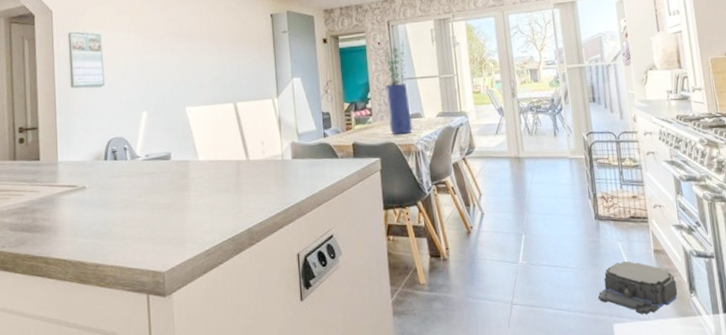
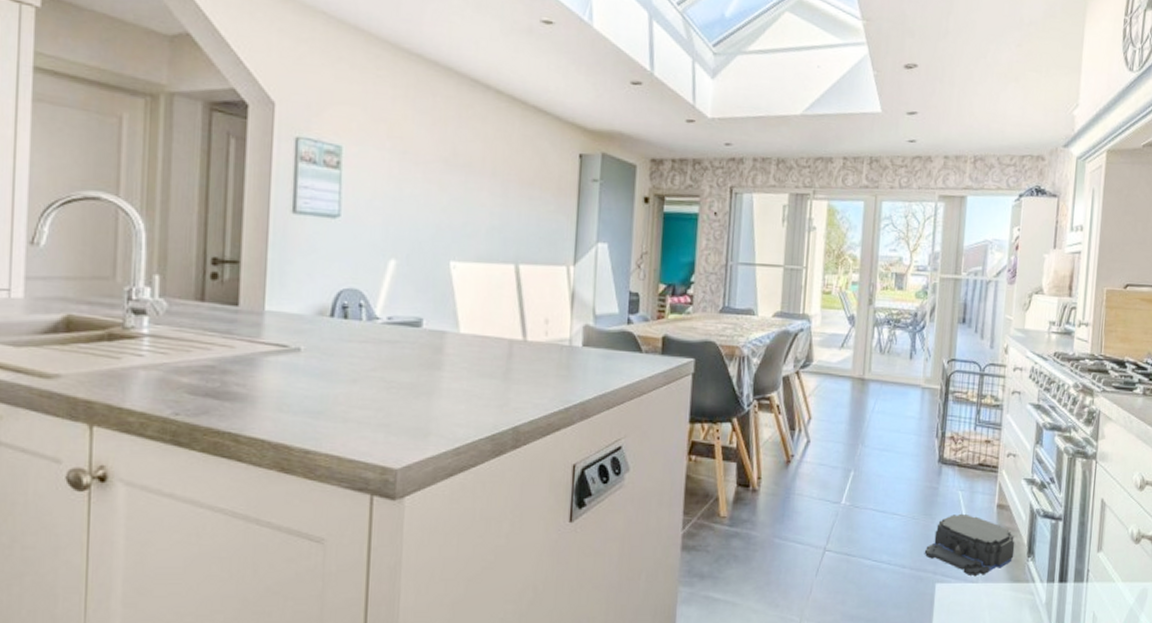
vase: present [385,40,413,134] -> none [712,213,748,334]

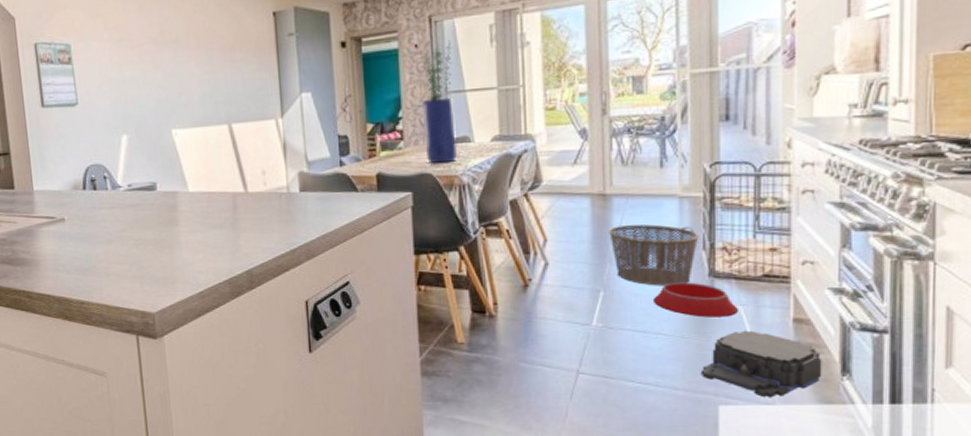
vase: none [712,213,748,334] -> present [423,40,458,163]
basket: none [863,410,934,469] -> present [609,224,699,286]
pet bowl: none [893,466,958,501] -> present [654,282,738,318]

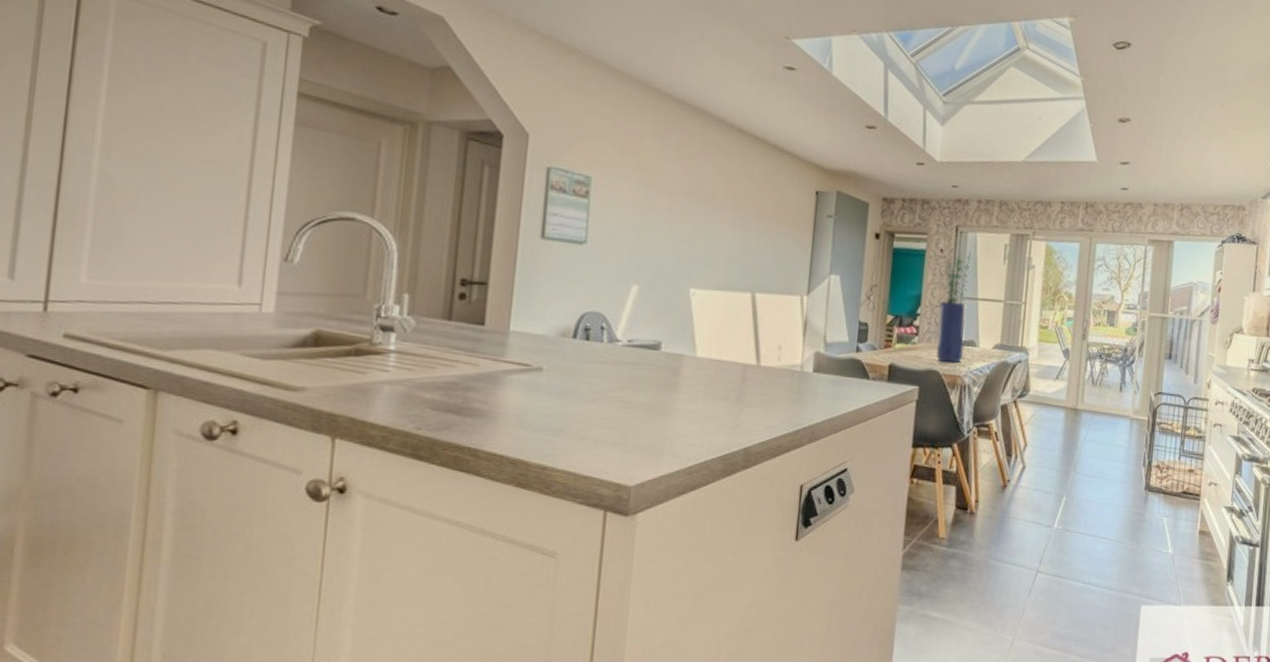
basket: present [609,224,699,286] -> none [1076,438,1142,495]
pet bowl: present [654,282,738,318] -> none [1103,493,1163,526]
robot vacuum: present [700,330,822,398] -> none [1130,538,1216,599]

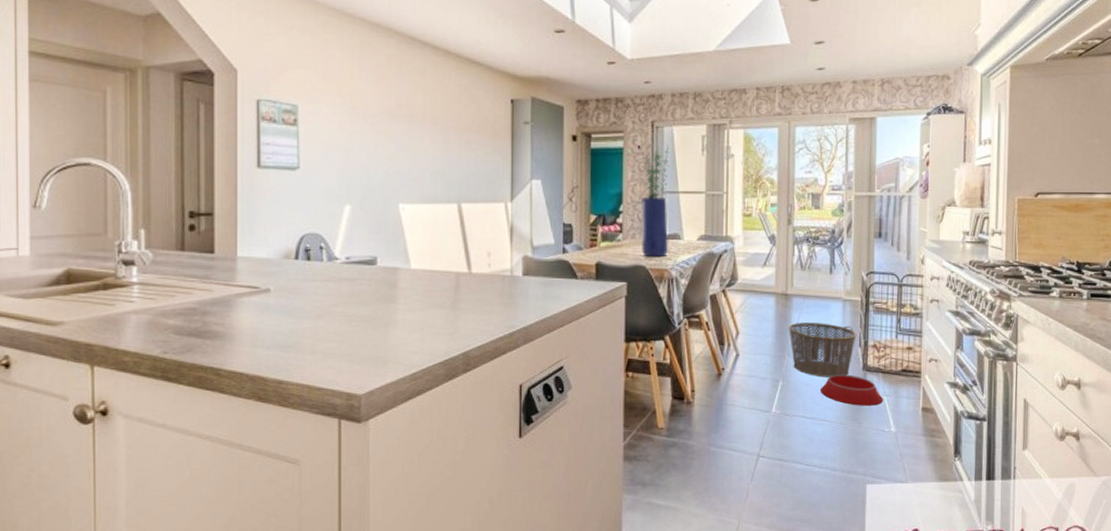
basket: none [1076,438,1142,495] -> present [789,323,857,377]
pet bowl: none [1103,493,1163,526] -> present [821,374,883,406]

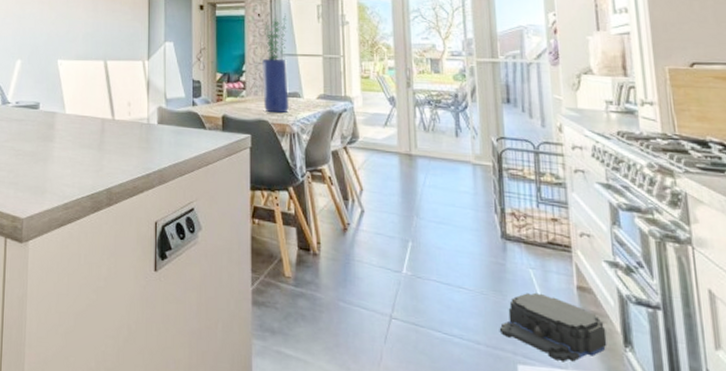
basket: present [789,323,857,377] -> none [415,184,492,243]
pet bowl: present [821,374,883,406] -> none [455,240,528,278]
robot vacuum: none [853,417,942,477] -> present [499,292,607,362]

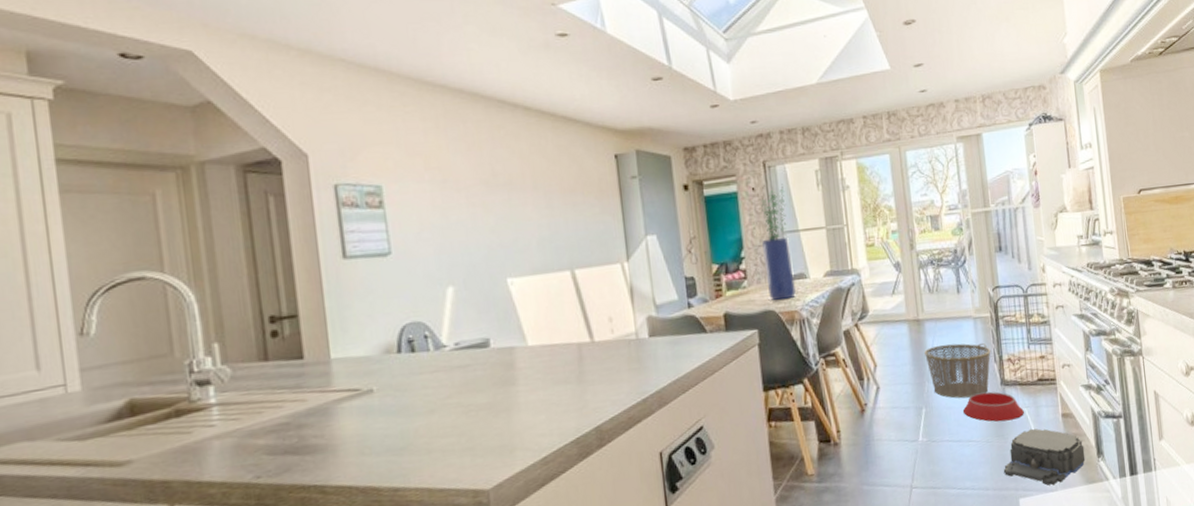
basket: none [415,184,492,243] -> present [924,342,991,398]
pet bowl: none [455,240,528,278] -> present [963,391,1024,422]

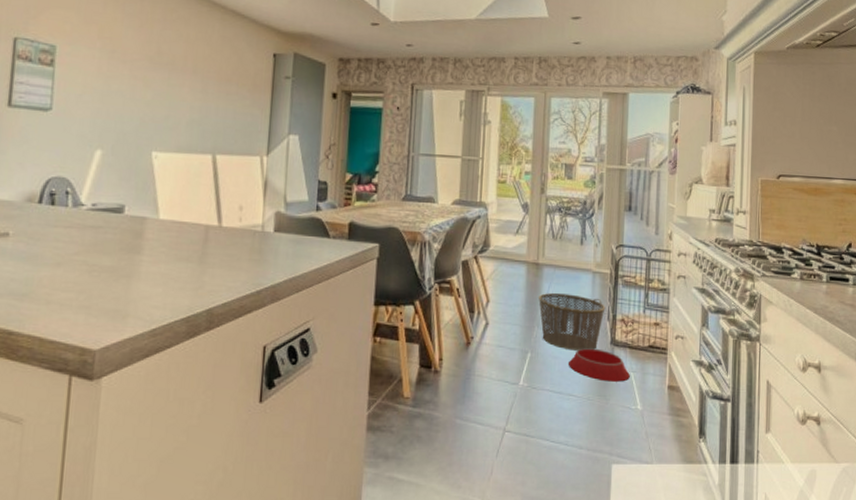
vase: present [760,184,796,300] -> none [396,108,428,221]
robot vacuum: present [1003,428,1086,486] -> none [600,394,687,458]

